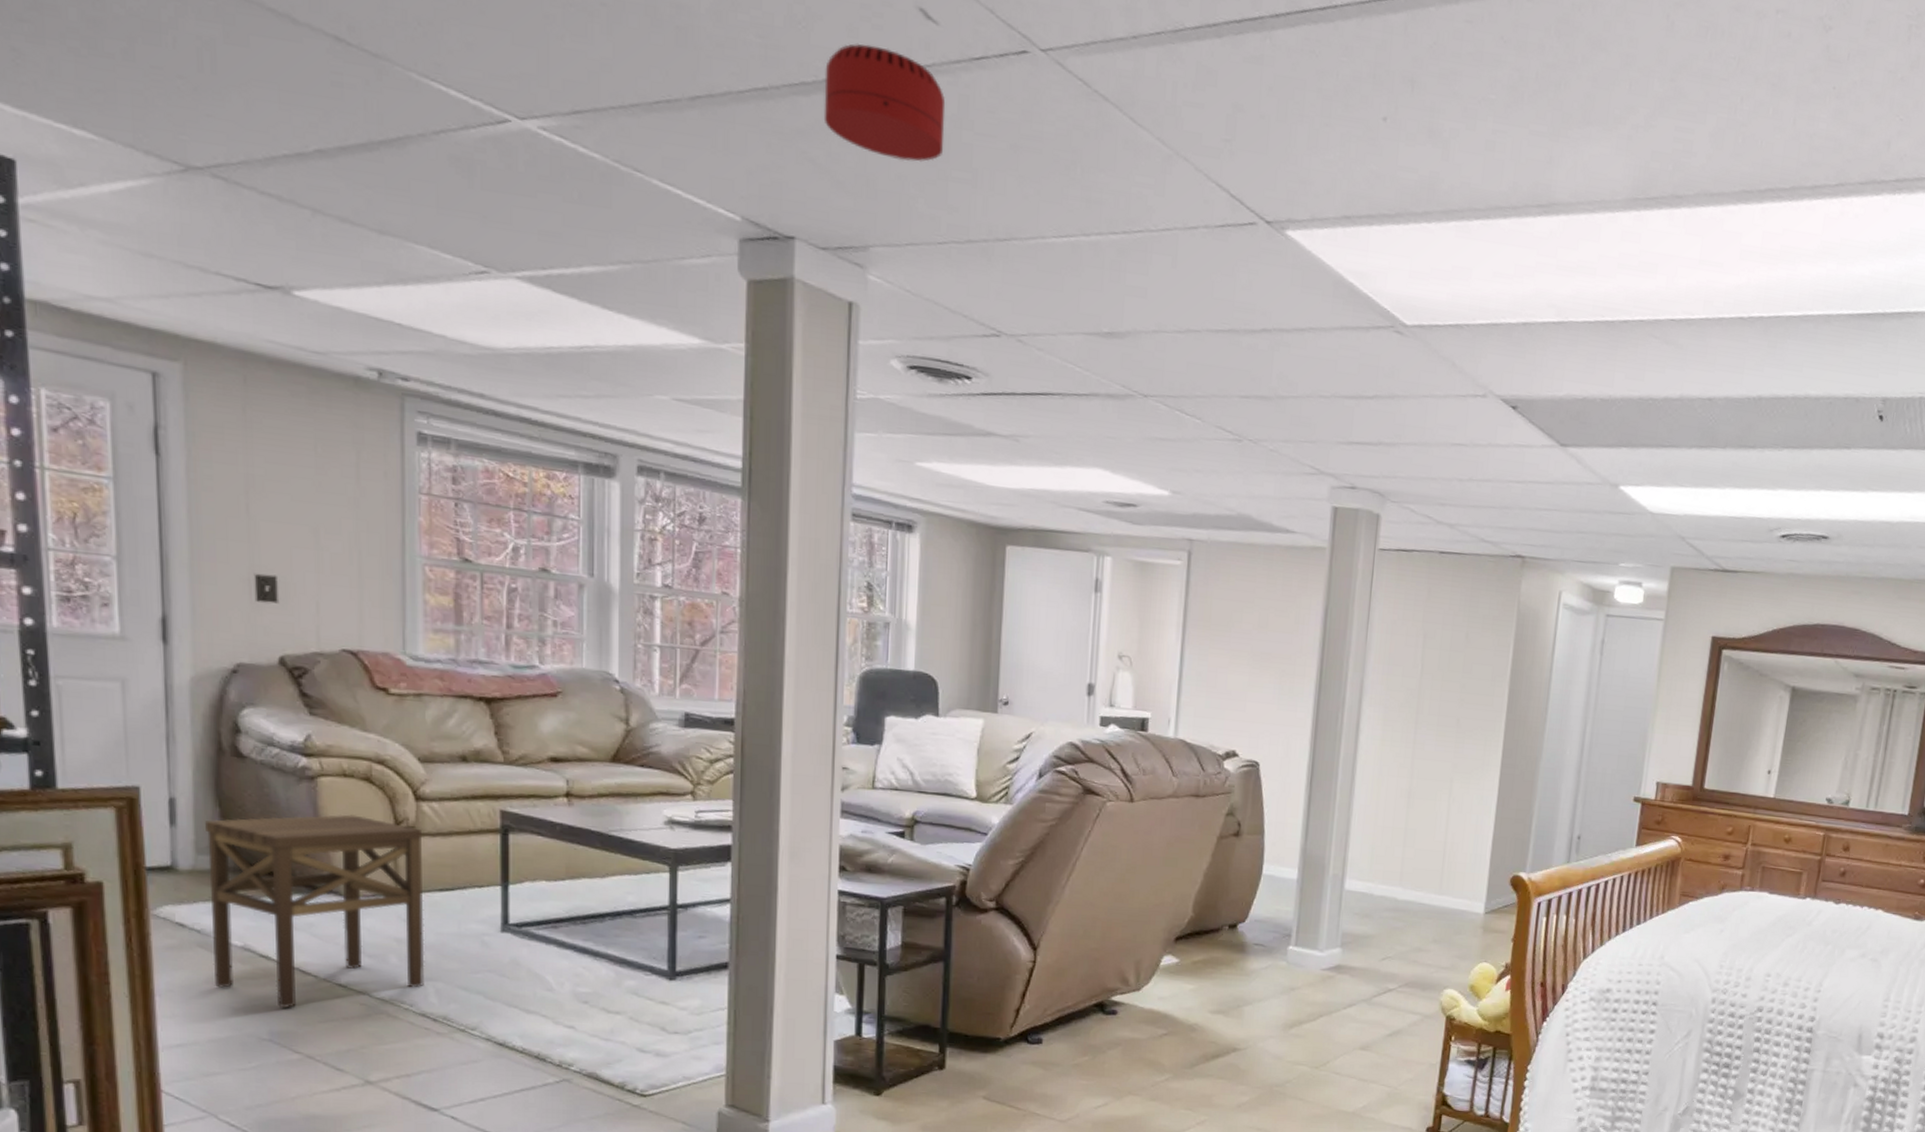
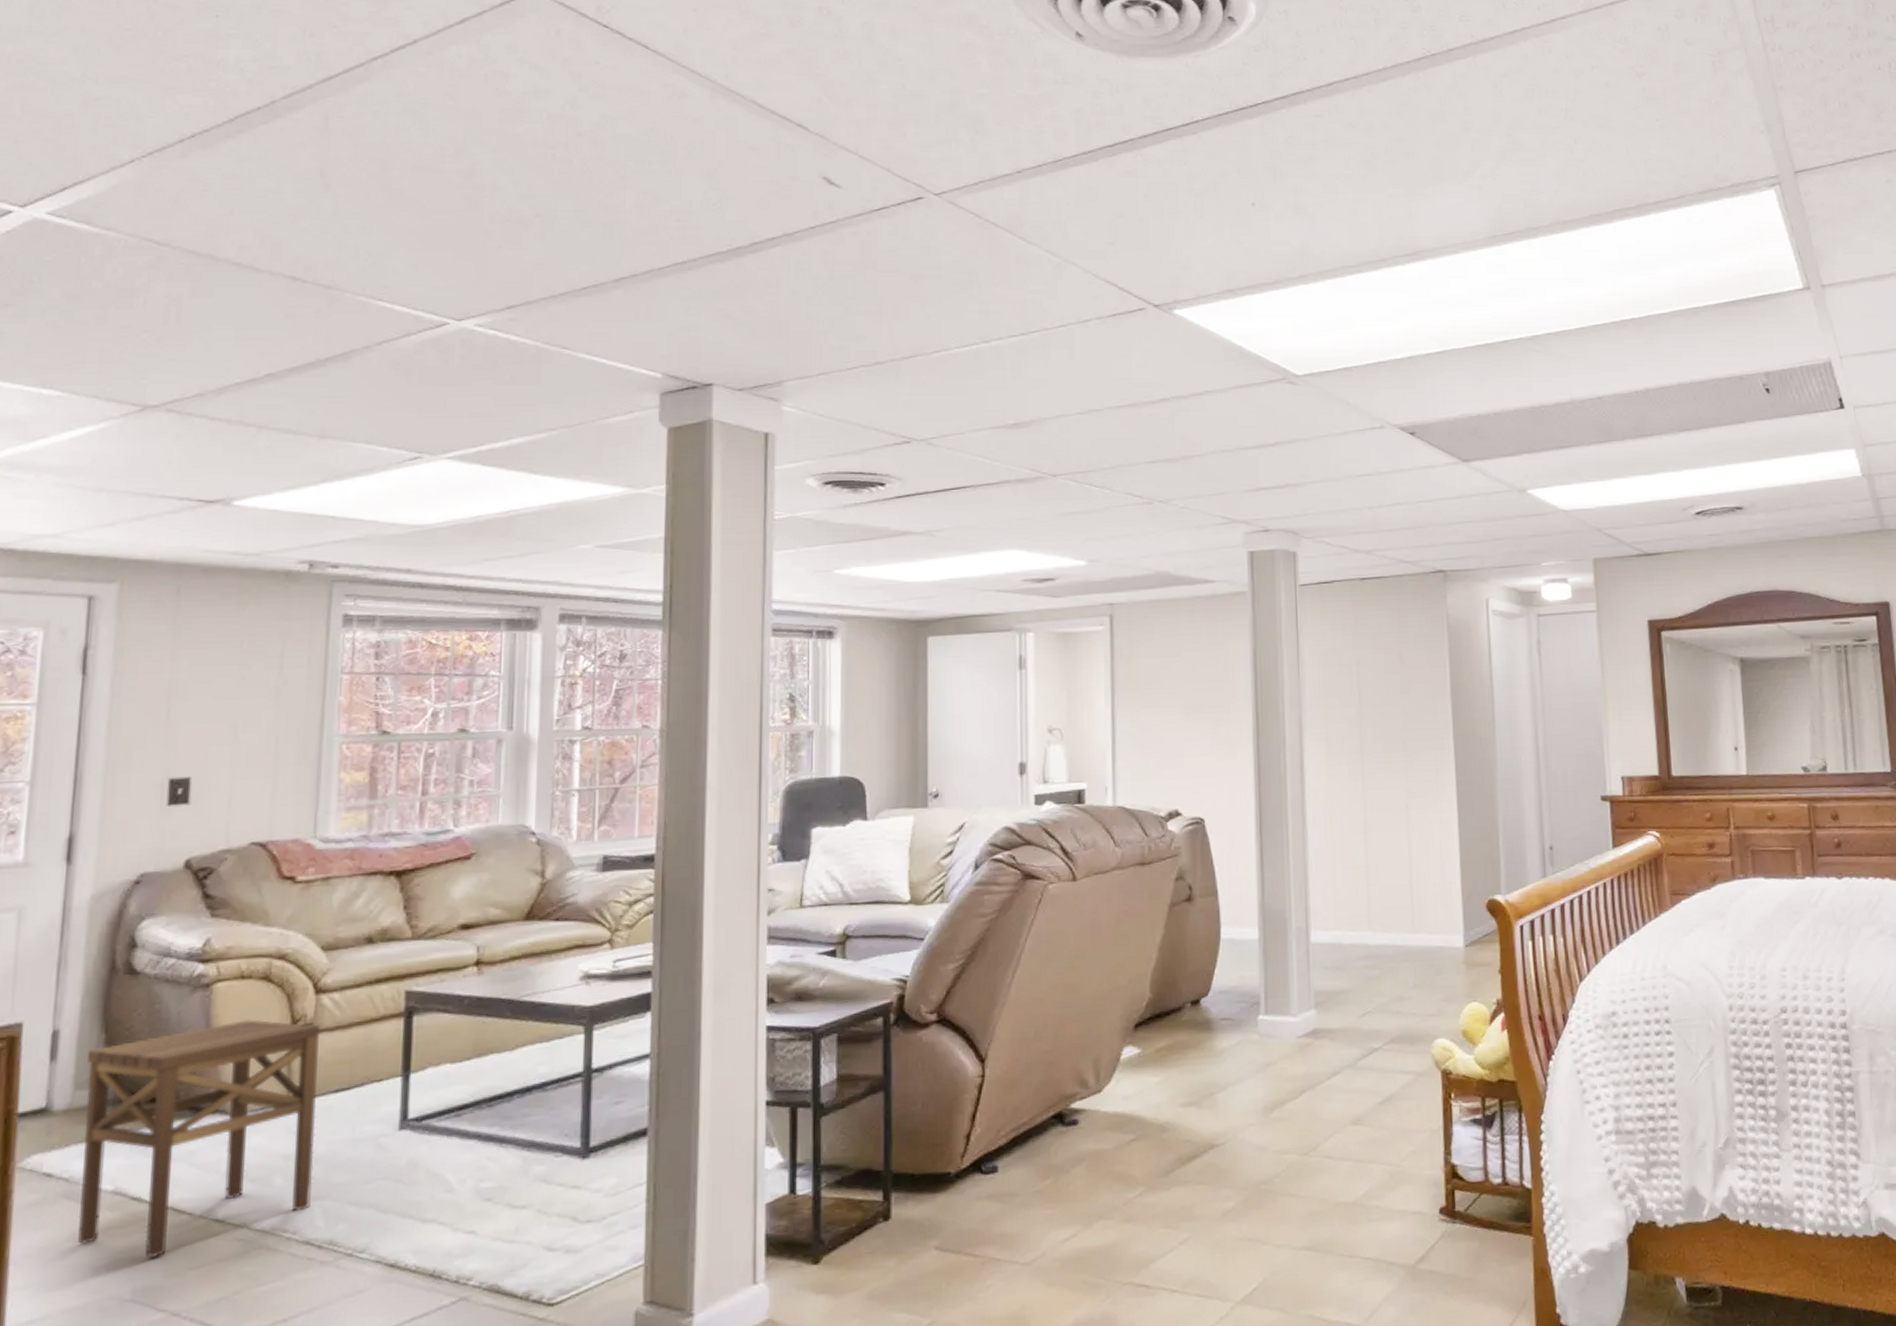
smoke detector: present [823,43,946,163] -> none [738,213,850,304]

